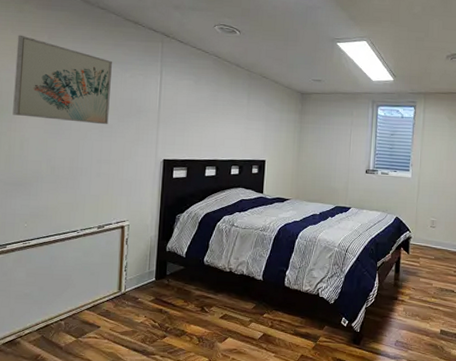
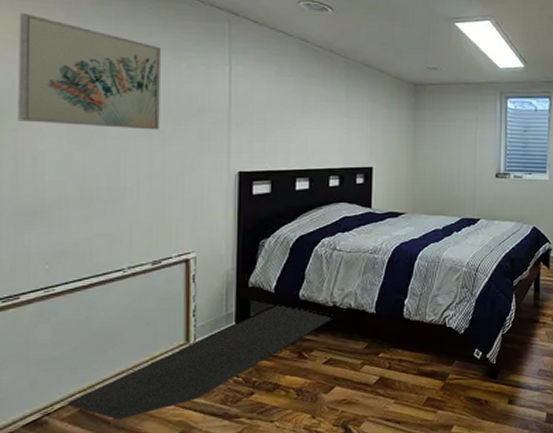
mat: none [34,267,229,347] -> present [67,305,333,420]

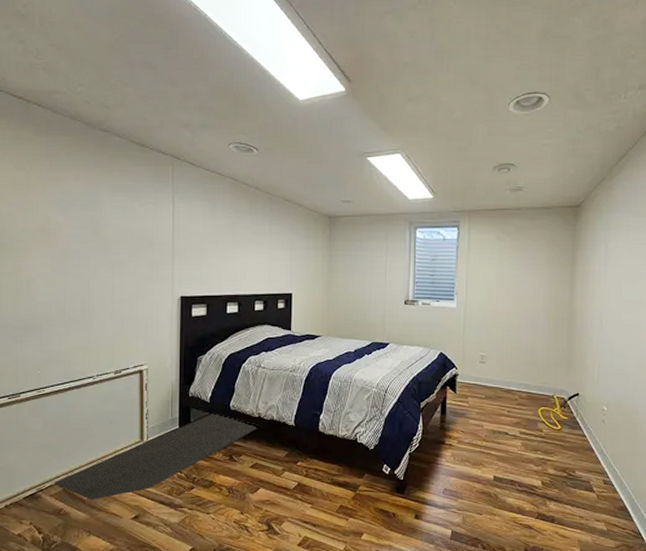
wall art: present [18,12,160,130] -> none [16,164,119,260]

